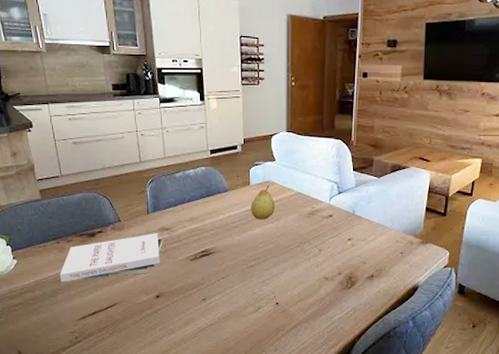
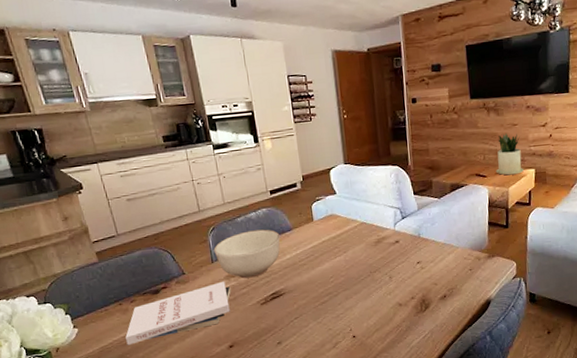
bowl: none [150,187,216,233] -> present [214,229,281,279]
fruit: present [251,185,275,220] -> none [316,218,341,255]
planter: none [440,118,471,163] -> present [495,133,525,176]

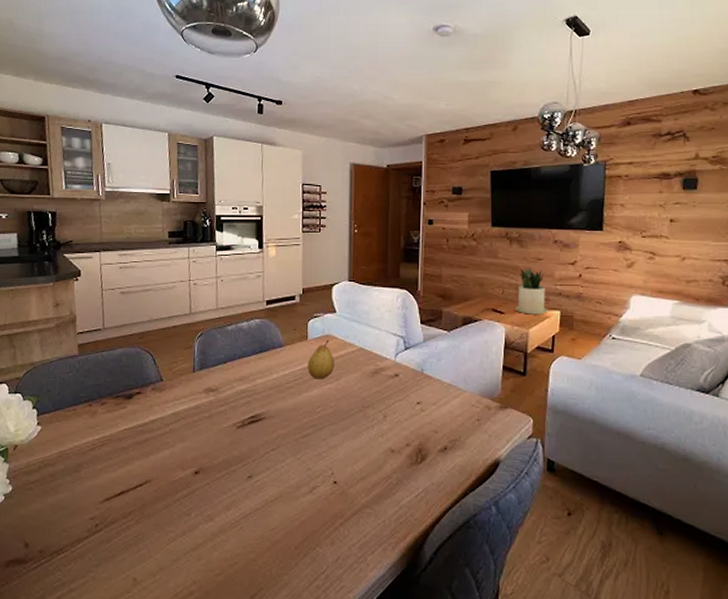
books: present [125,281,231,345] -> none [87,394,208,454]
bowl: present [214,229,281,279] -> none [197,341,270,395]
fruit: none [316,218,341,255] -> present [308,339,334,380]

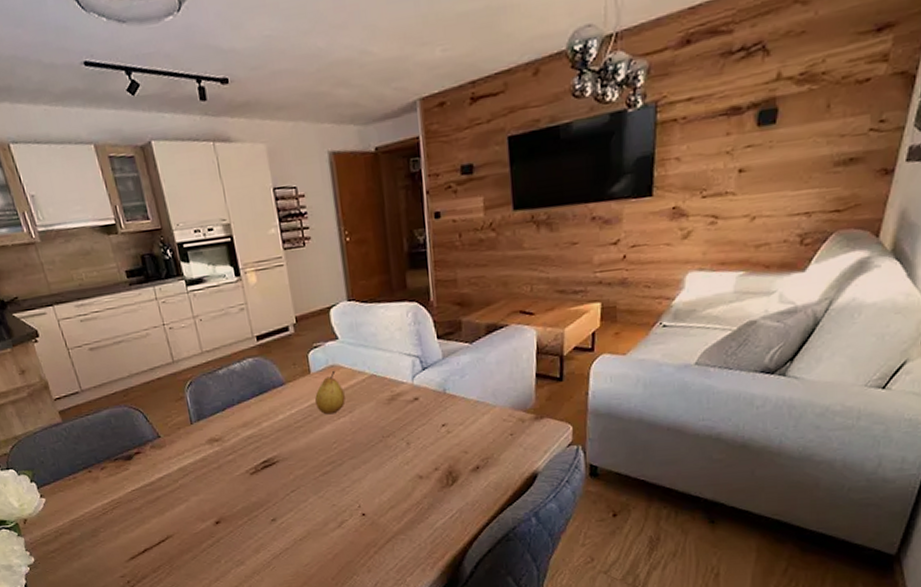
planter: present [515,267,549,315] -> none [546,254,587,313]

